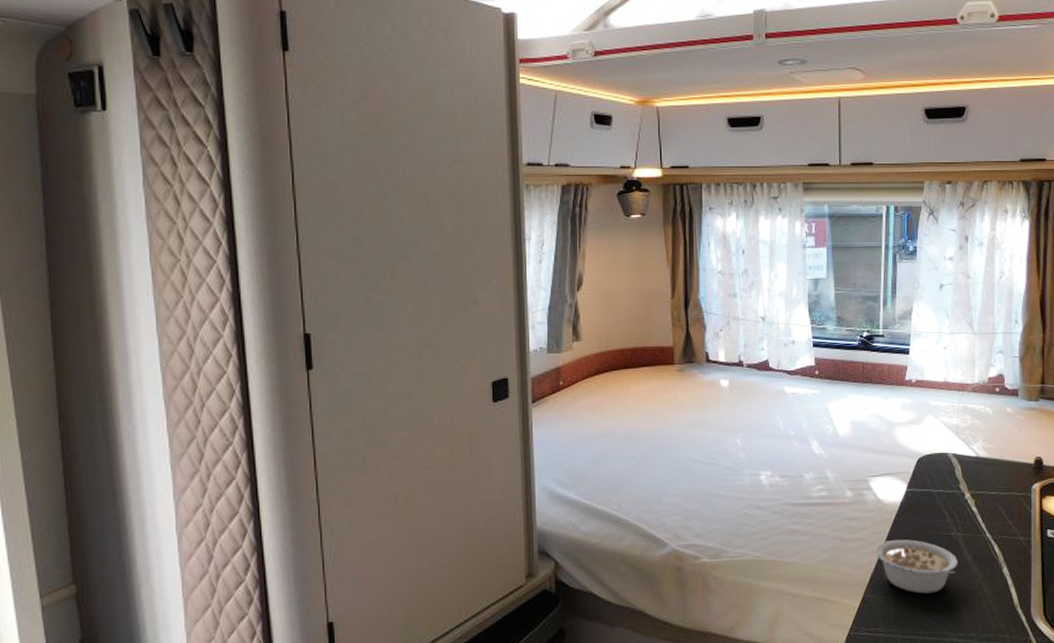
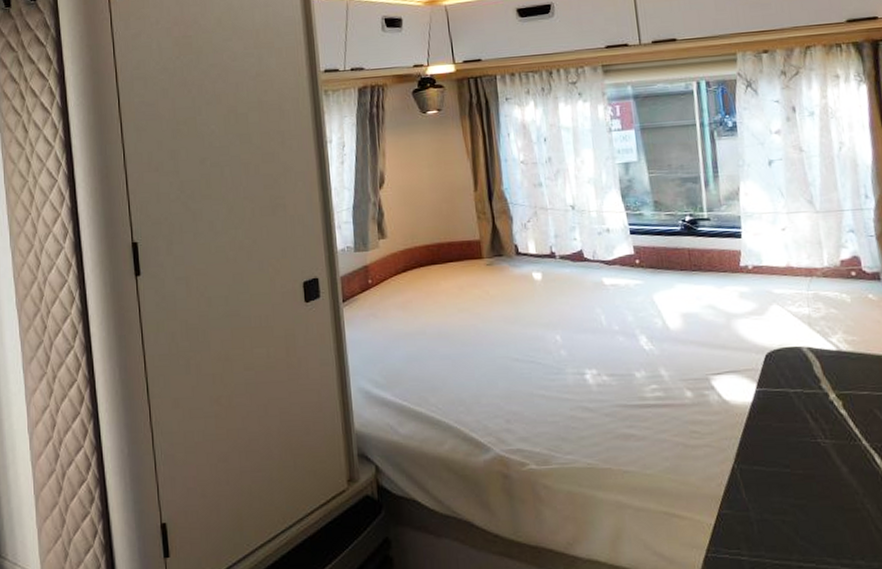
legume: present [875,539,958,594] -> none [726,446,831,511]

